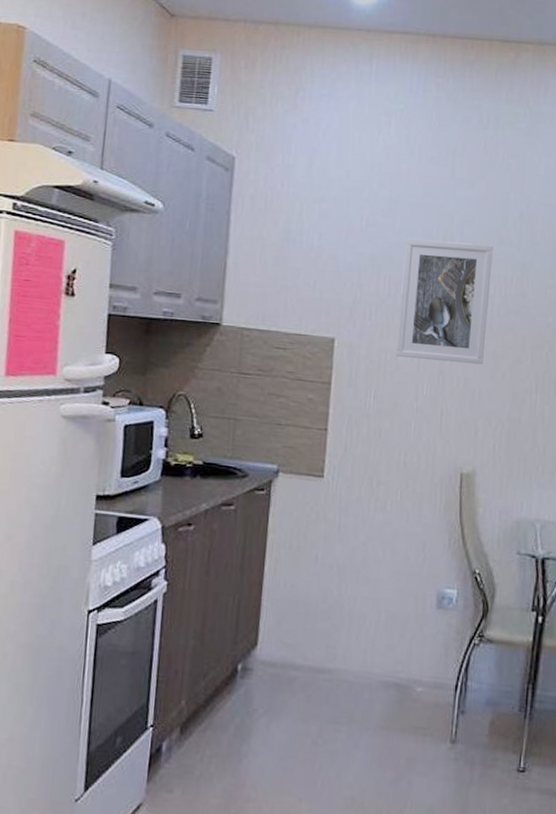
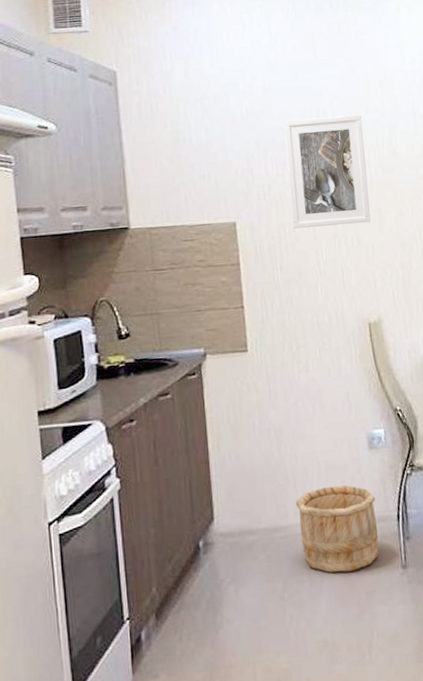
wooden bucket: none [346,637,435,733] -> present [295,485,379,573]

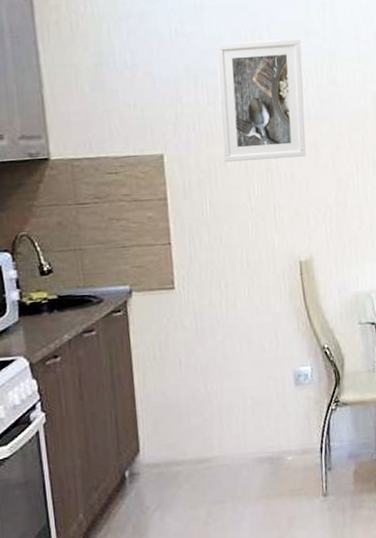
wooden bucket: present [295,485,379,573] -> none [220,420,301,500]

